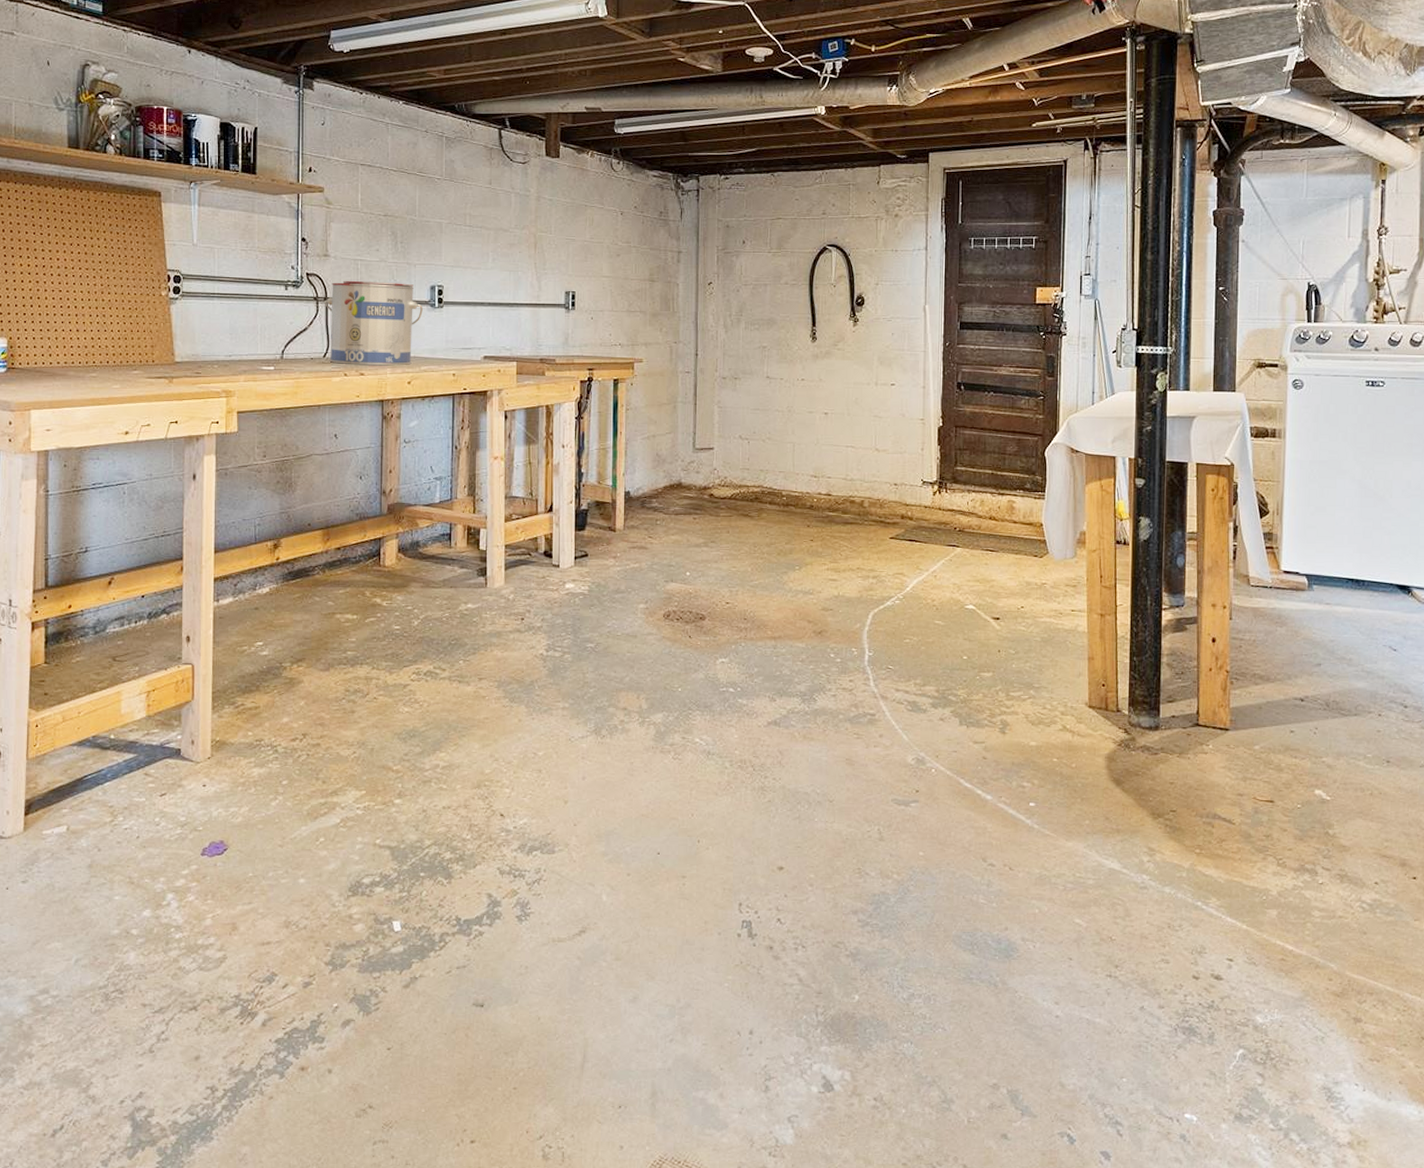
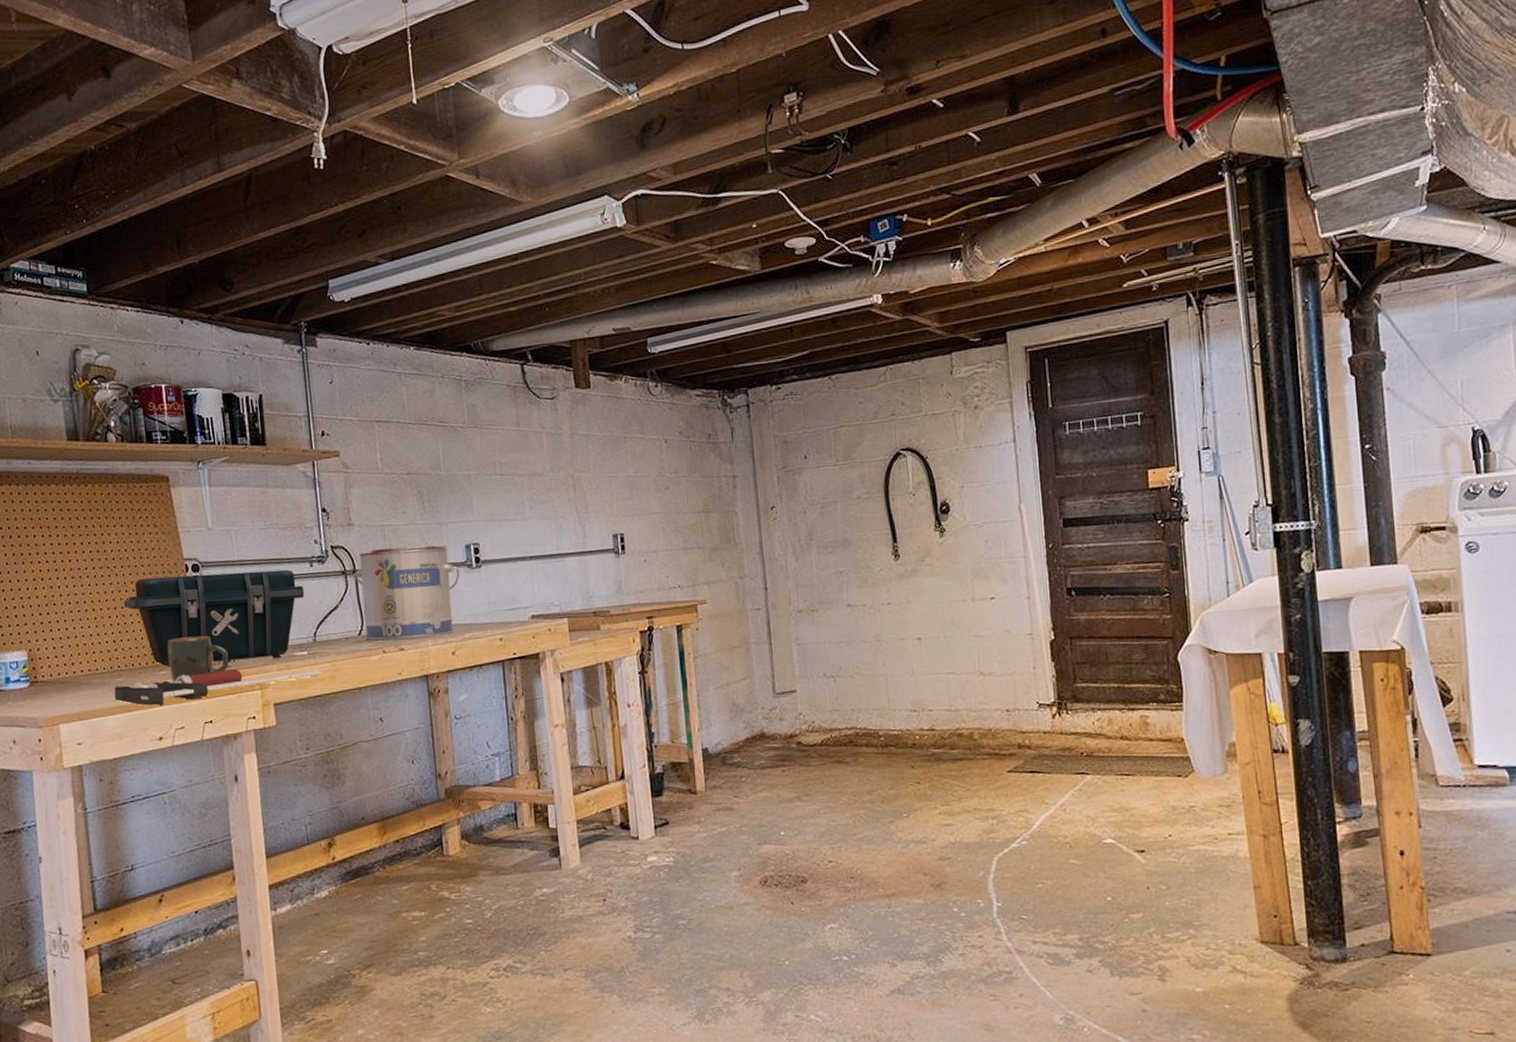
bar clamp: none [86,376,285,402] -> present [114,669,321,706]
toolbox: none [106,283,277,370] -> present [124,569,305,668]
mug: none [142,341,199,382] -> present [167,635,229,682]

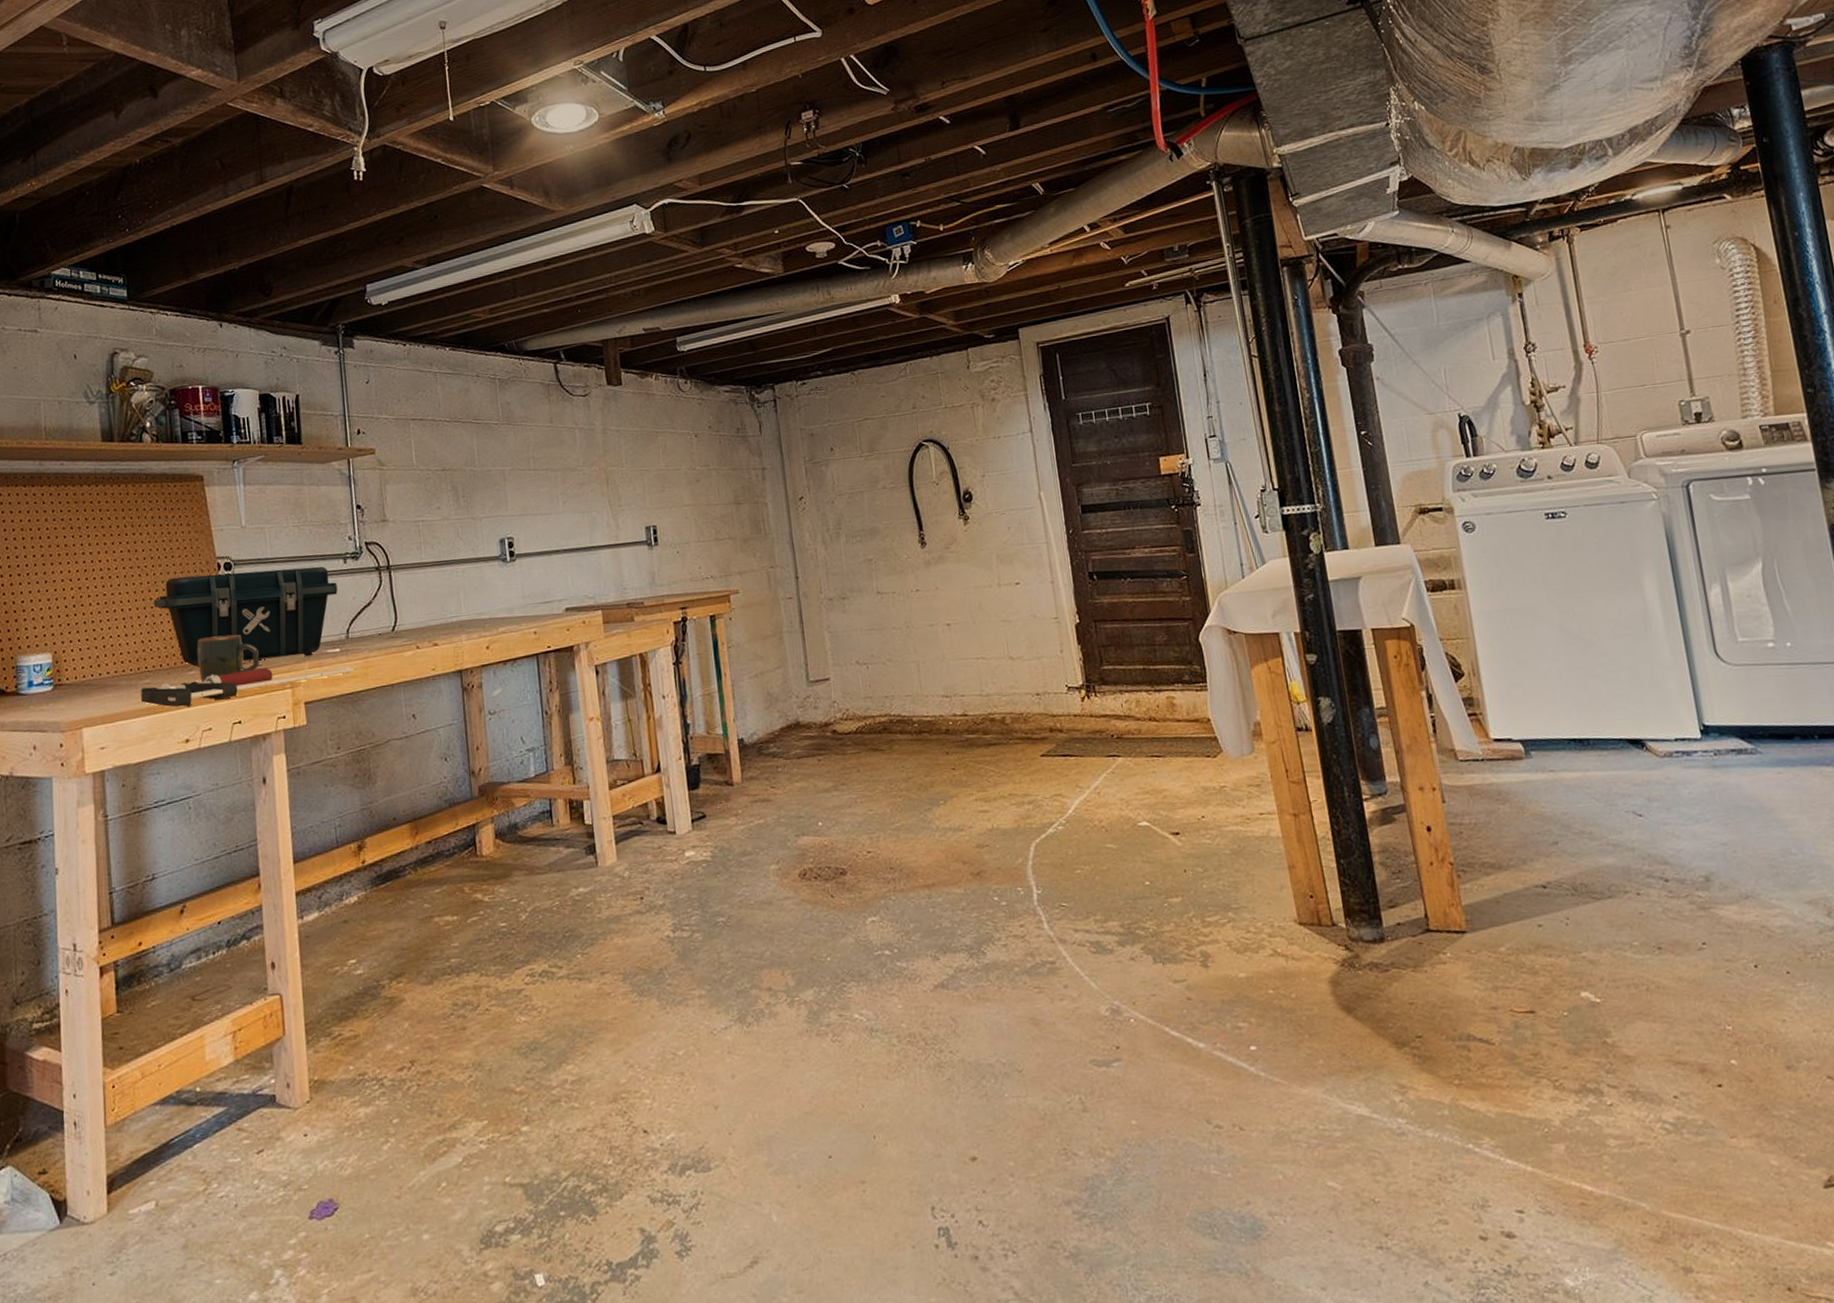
paint can: present [352,545,460,641] -> none [386,539,494,637]

